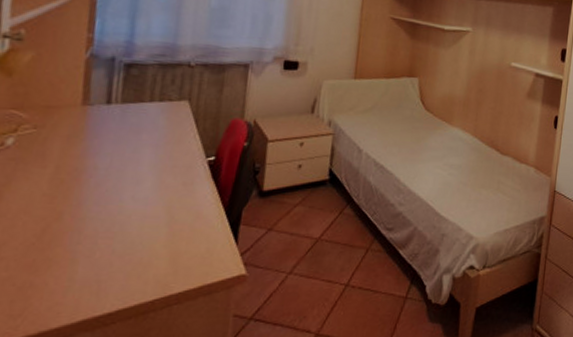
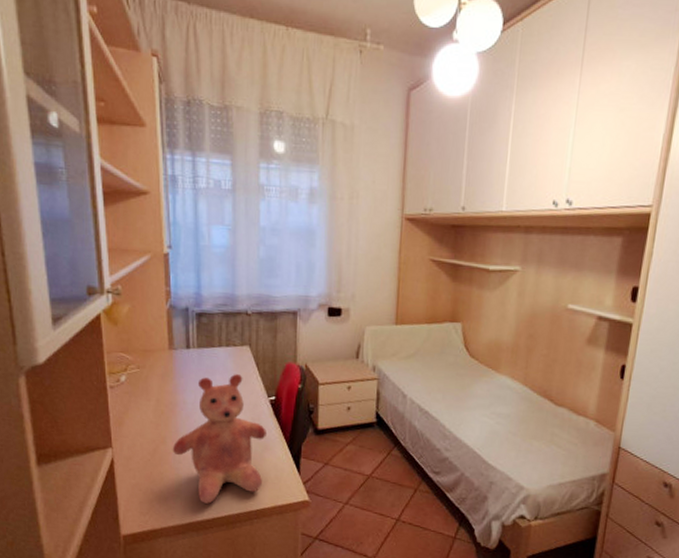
teddy bear: none [69,133,200,293] -> present [172,374,266,504]

